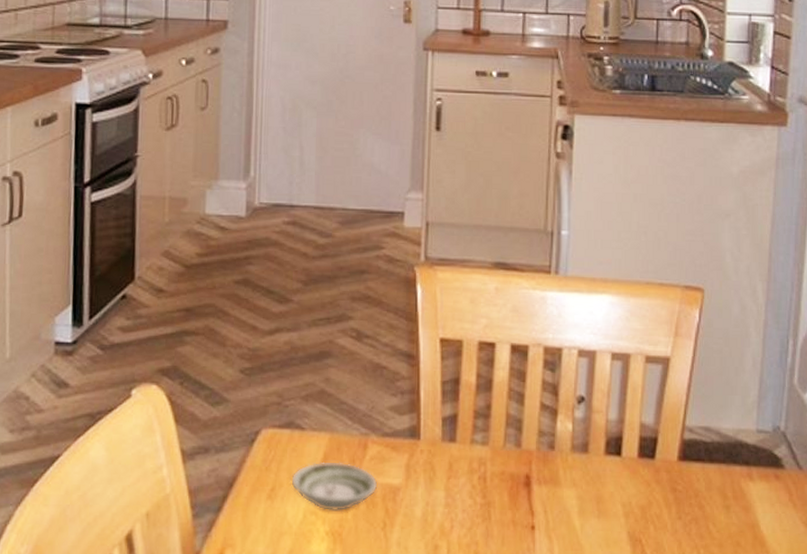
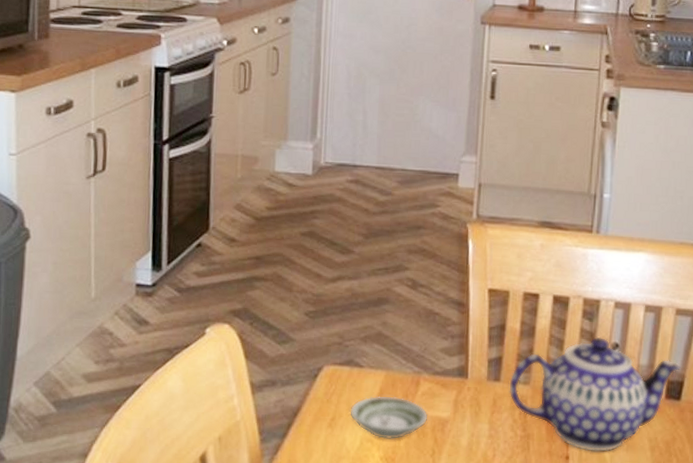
teapot: none [466,389,653,520] -> present [509,336,681,452]

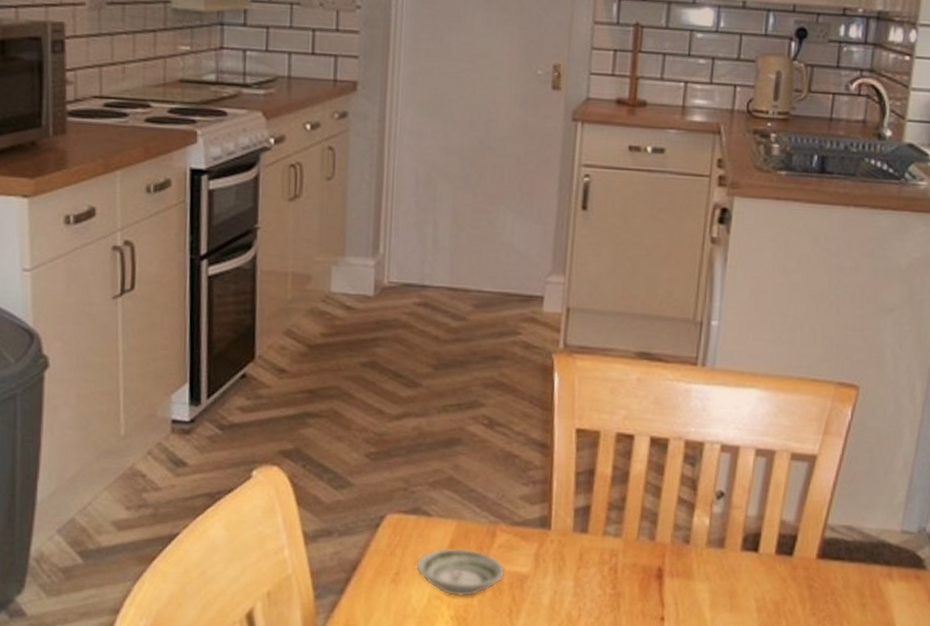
teapot: present [509,336,681,452] -> none [597,483,794,613]

